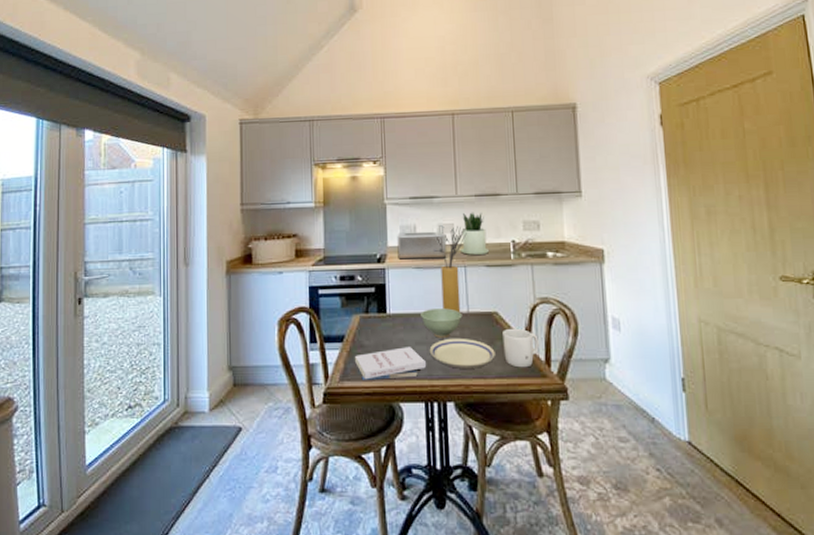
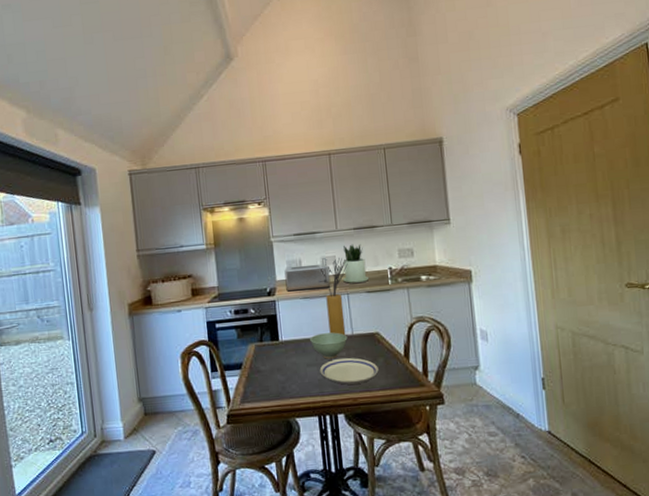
books: present [354,347,427,380] -> none [252,369,318,401]
mug: present [503,328,539,368] -> none [384,345,417,380]

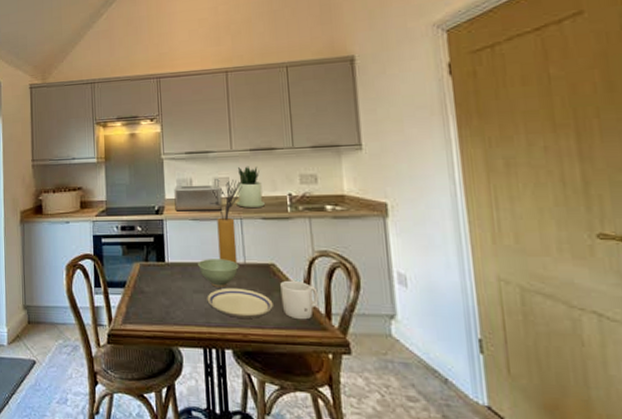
mug: none [384,345,417,380] -> present [280,280,319,320]

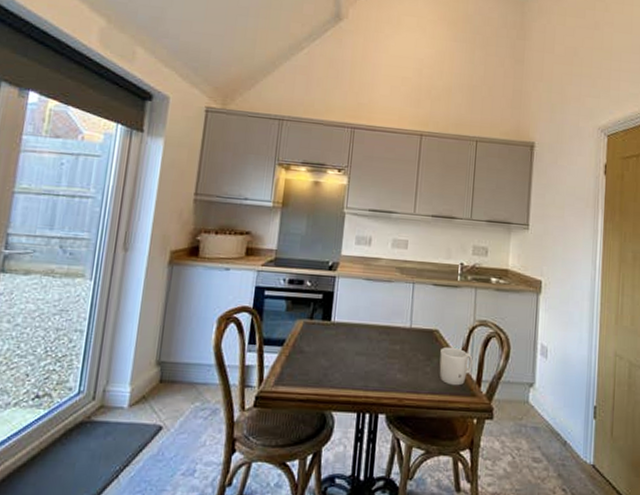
toaster: present [174,184,224,212] -> none [350,242,401,274]
bowl: present [198,259,239,287] -> none [364,320,405,351]
plate: present [207,289,273,318] -> none [368,352,431,383]
vase: present [211,178,243,263] -> none [387,240,421,327]
planter: present [236,166,266,209] -> none [411,231,439,274]

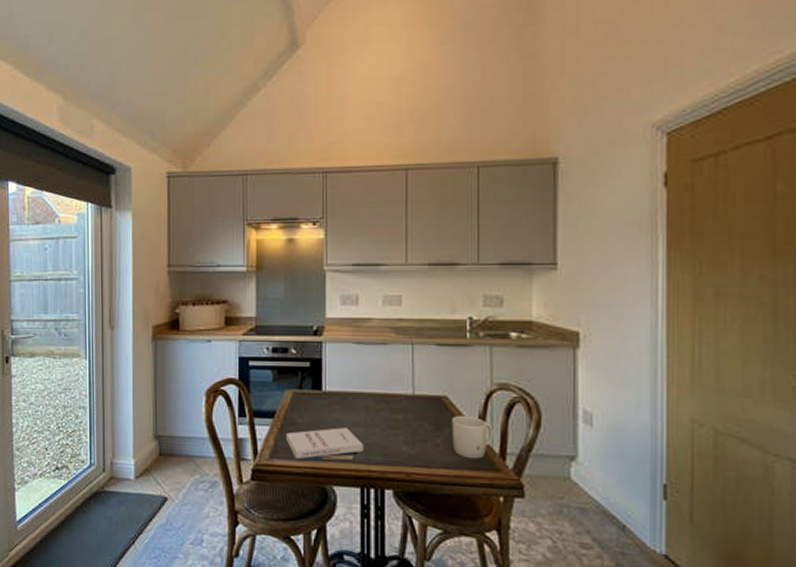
books: none [291,356,364,387] -> present [285,427,365,461]

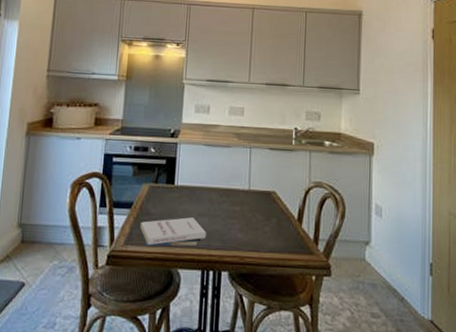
mug: present [452,415,493,460] -> none [277,207,310,245]

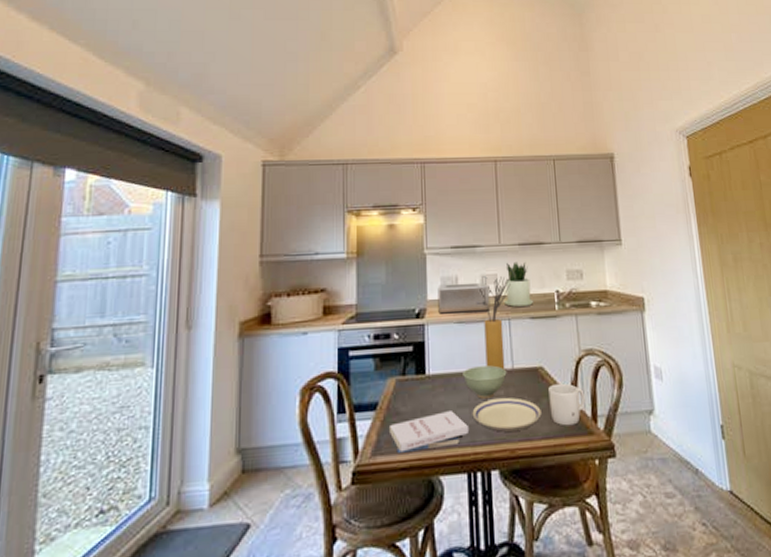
toaster: none [190,111,237,140] -> present [437,282,491,314]
bowl: none [206,184,244,212] -> present [463,365,507,399]
plate: none [210,213,270,242] -> present [472,397,542,432]
vase: none [226,108,257,189] -> present [478,275,512,369]
planter: none [248,98,274,139] -> present [504,261,534,308]
mug: none [277,207,310,245] -> present [548,383,585,426]

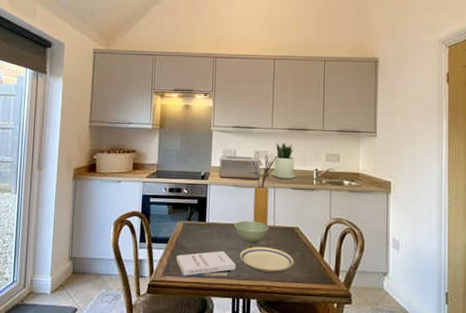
mug: present [548,383,585,426] -> none [301,241,331,275]

